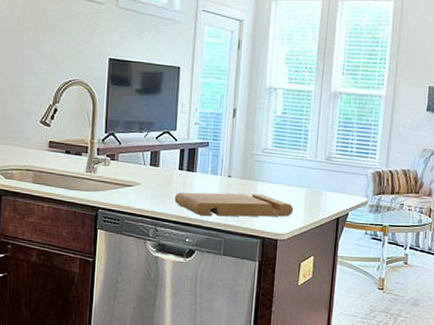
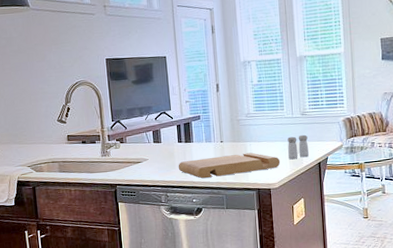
salt and pepper shaker: none [304,182,329,209] -> present [287,134,309,159]

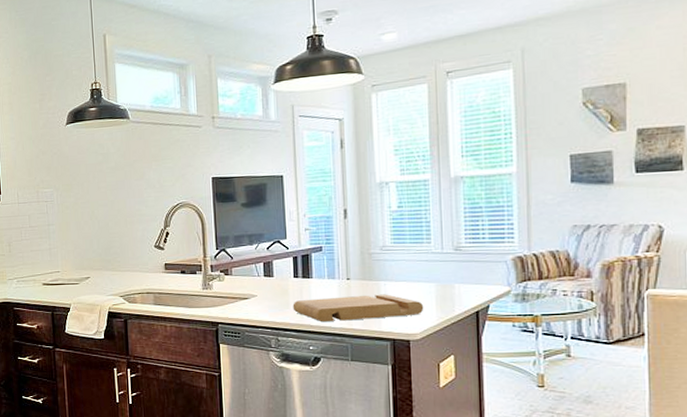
salt and pepper shaker: present [287,134,309,159] -> none [434,275,463,304]

